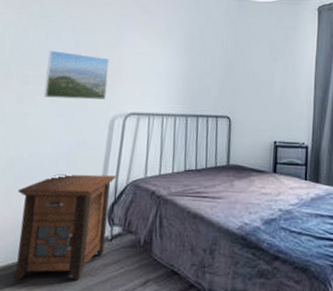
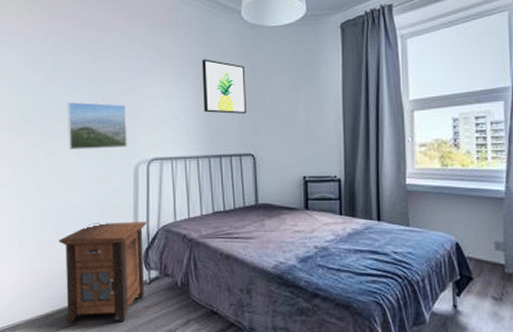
wall art: none [186,24,230,78] -> present [202,59,246,114]

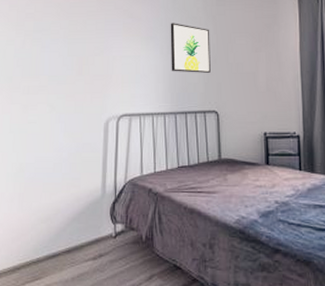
nightstand: present [59,222,147,323] -> none [29,175,114,277]
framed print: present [68,101,127,151] -> none [44,61,100,107]

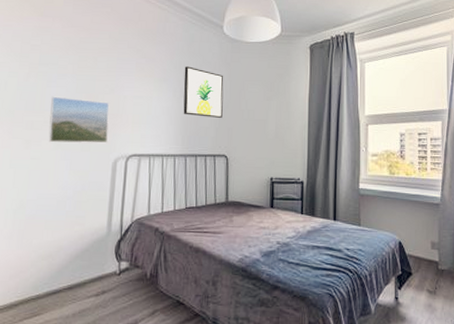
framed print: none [44,61,100,107] -> present [48,96,110,144]

